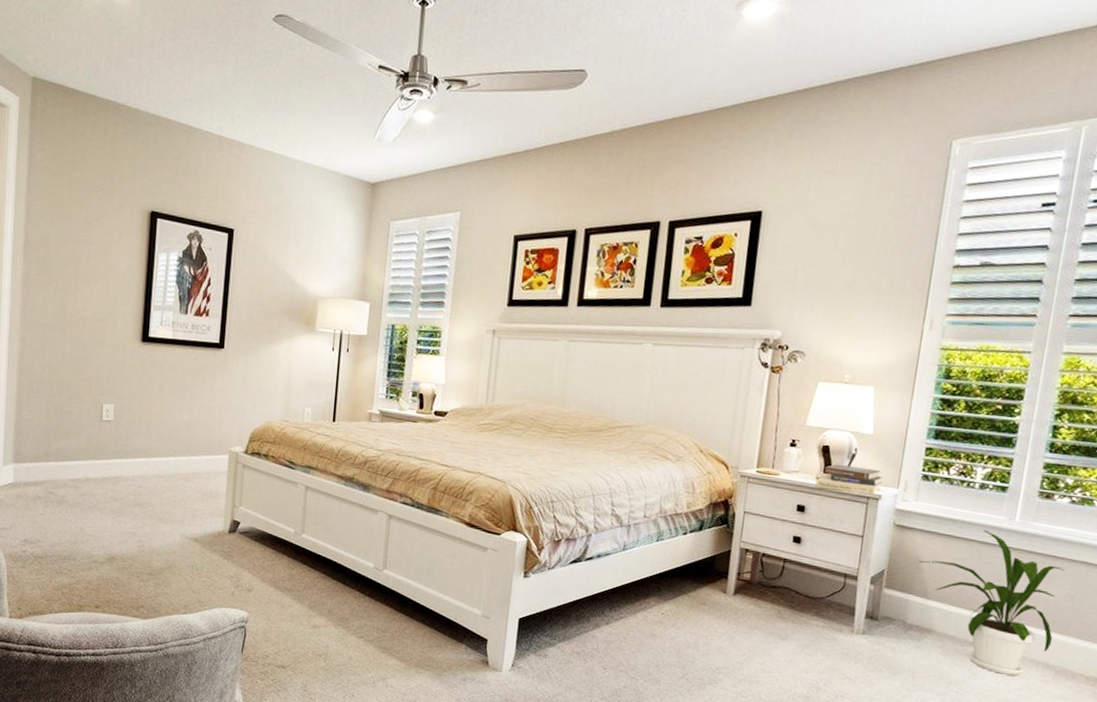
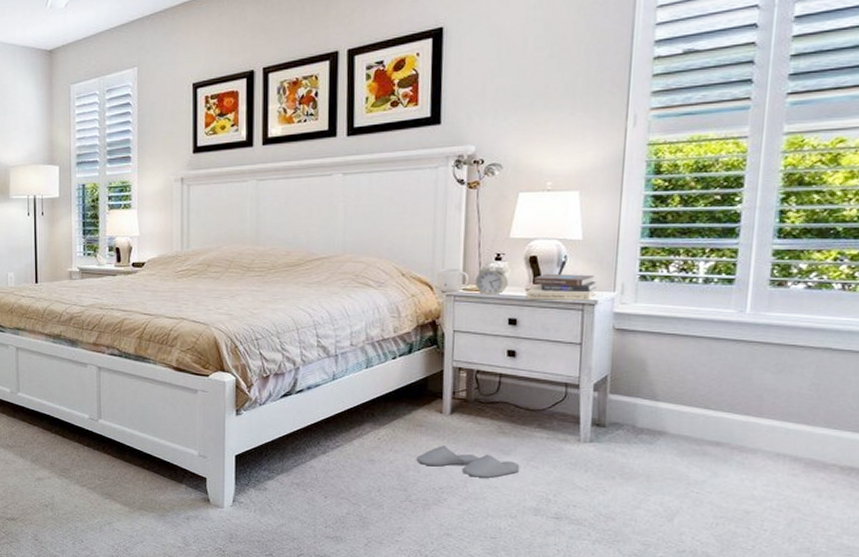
slippers: none [696,625,795,662] -> present [416,444,520,478]
mug: none [733,449,765,474] -> present [436,268,470,293]
alarm clock: none [768,447,801,481] -> present [474,262,508,296]
house plant: present [918,530,1064,676] -> none [643,325,805,472]

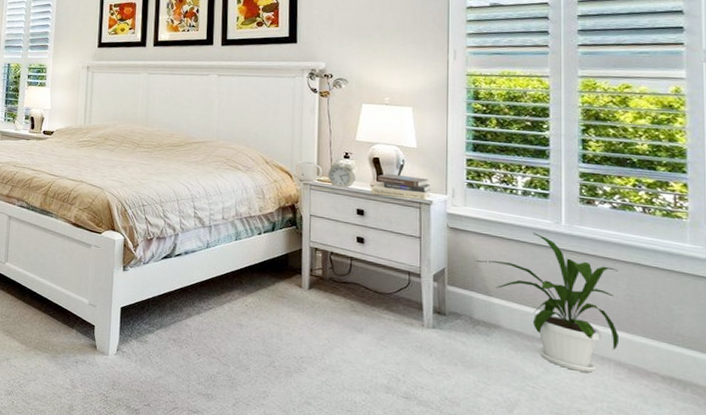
slippers: present [416,444,520,478] -> none [279,317,371,353]
house plant: none [643,325,805,472] -> present [476,232,618,373]

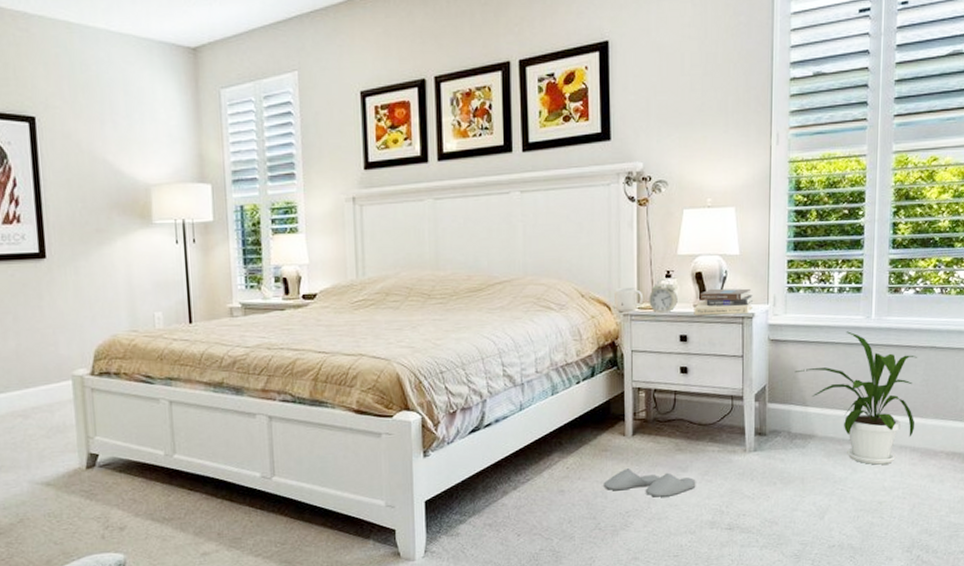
slippers: none [279,317,371,353] -> present [603,467,696,497]

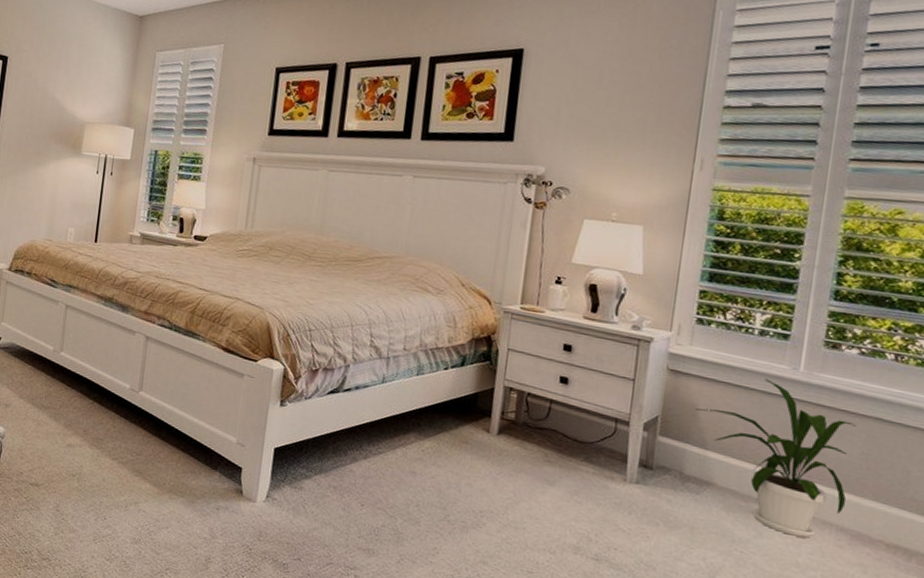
slippers: present [603,467,696,497] -> none [458,466,563,508]
mug: present [613,286,644,313] -> none [496,284,529,310]
alarm clock: present [648,279,678,314] -> none [532,284,567,320]
books: present [694,288,753,316] -> none [582,303,654,338]

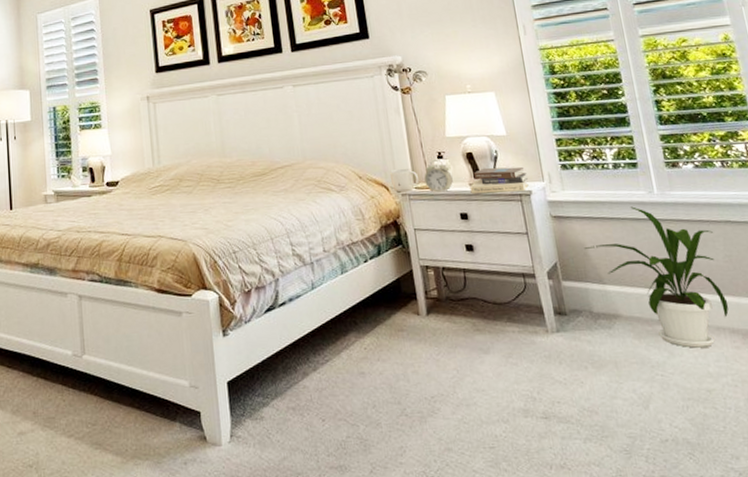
mug: none [496,284,529,310] -> present [389,168,420,193]
alarm clock: none [532,284,567,320] -> present [423,160,453,193]
books: none [582,303,654,338] -> present [470,167,528,194]

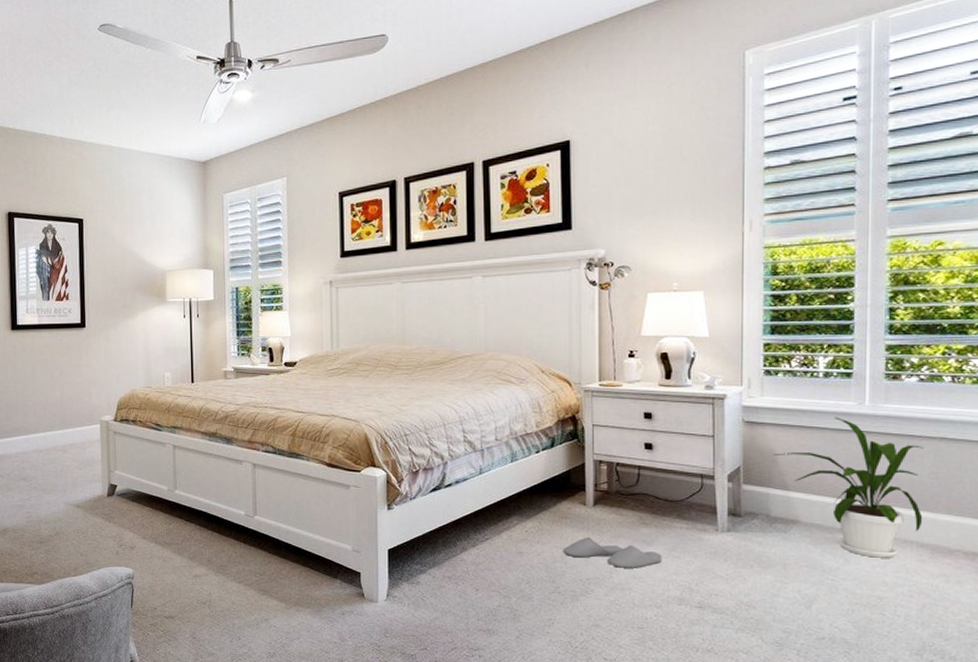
mug: present [389,168,420,193] -> none [574,364,605,389]
slippers: none [404,348,501,381] -> present [563,536,662,568]
alarm clock: present [423,160,453,193] -> none [610,359,642,391]
books: present [470,167,528,194] -> none [659,369,724,396]

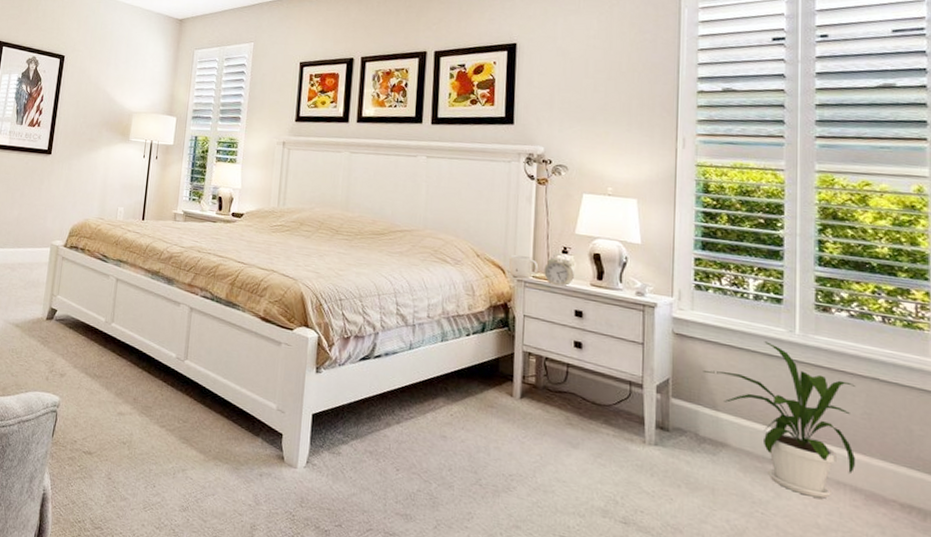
slippers: present [563,536,662,568] -> none [487,429,588,471]
mug: none [574,364,605,389] -> present [508,254,539,279]
alarm clock: none [610,359,642,391] -> present [543,254,574,287]

